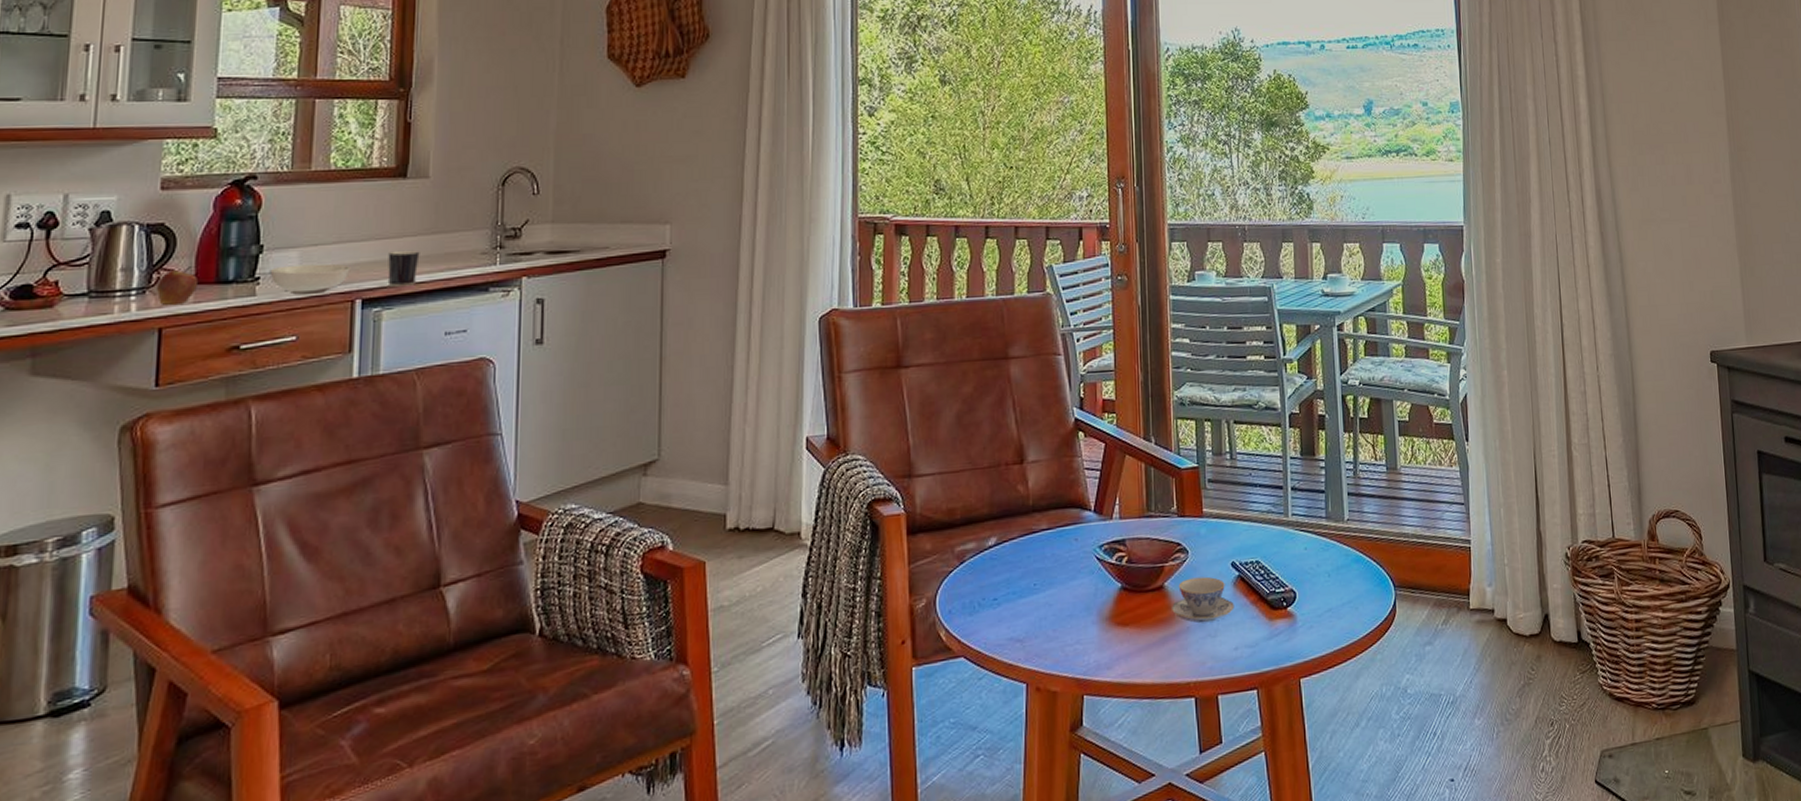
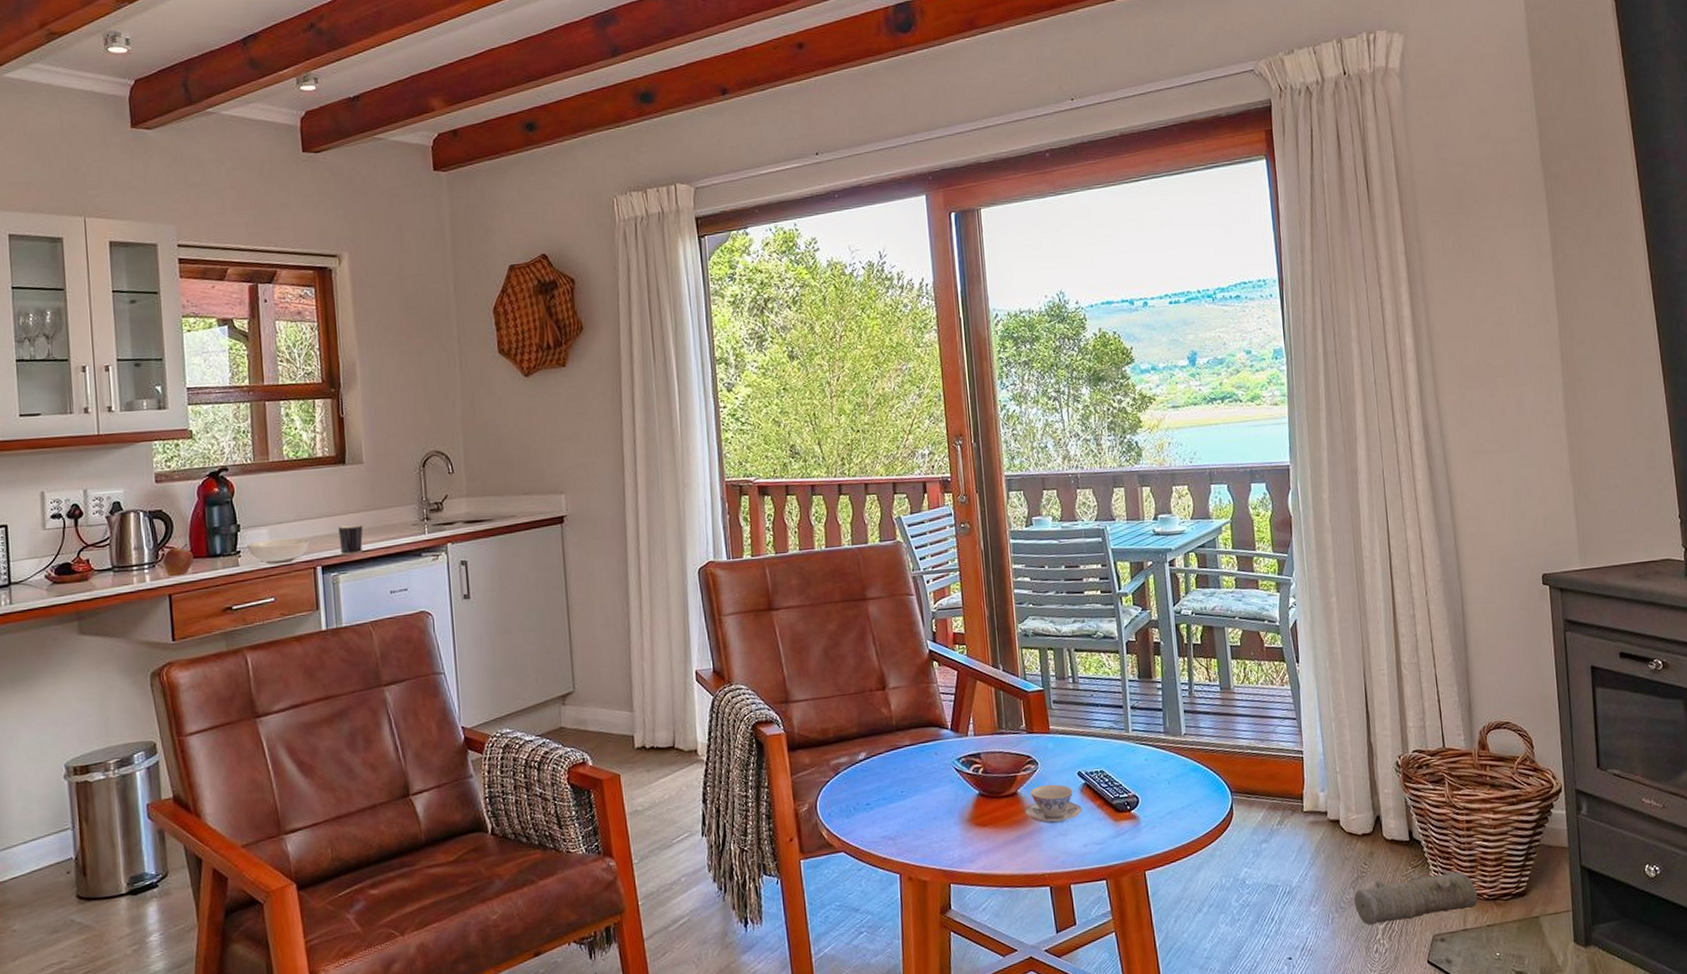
decorative log: none [1520,677,1647,740] -> present [1353,871,1478,926]

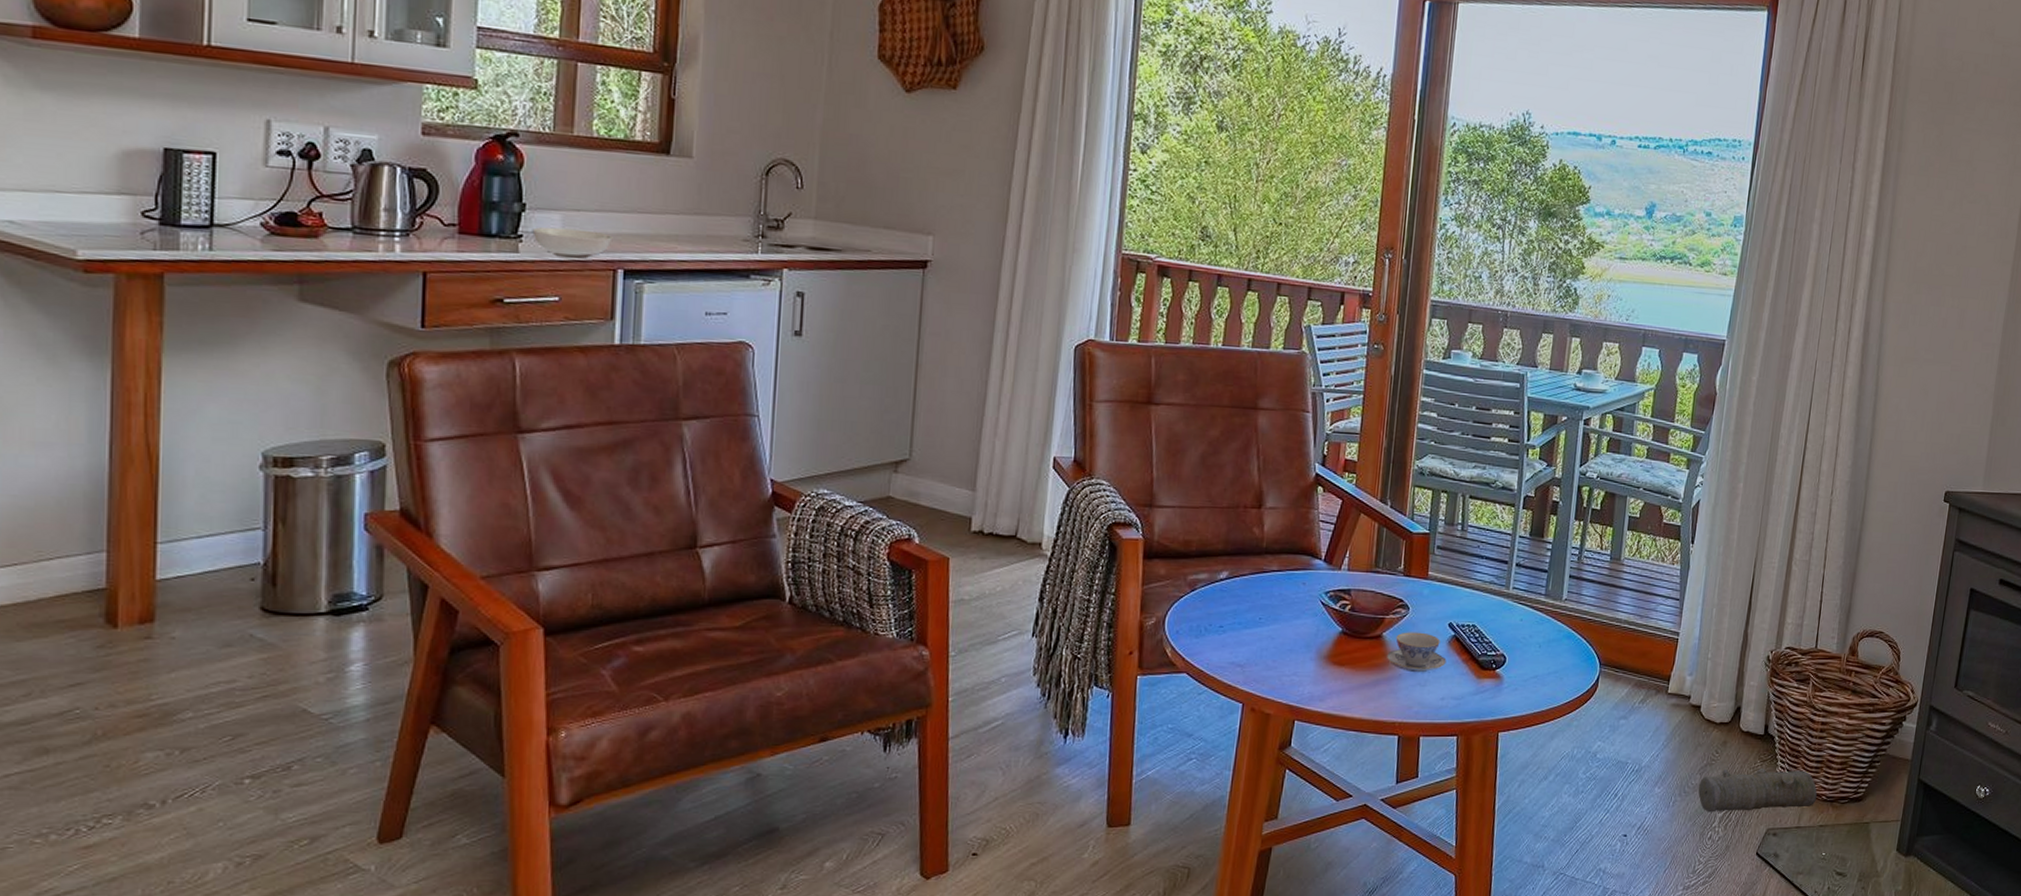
fruit: present [162,544,194,577] -> none [419,215,460,252]
mug: present [338,524,364,556] -> none [649,226,682,264]

